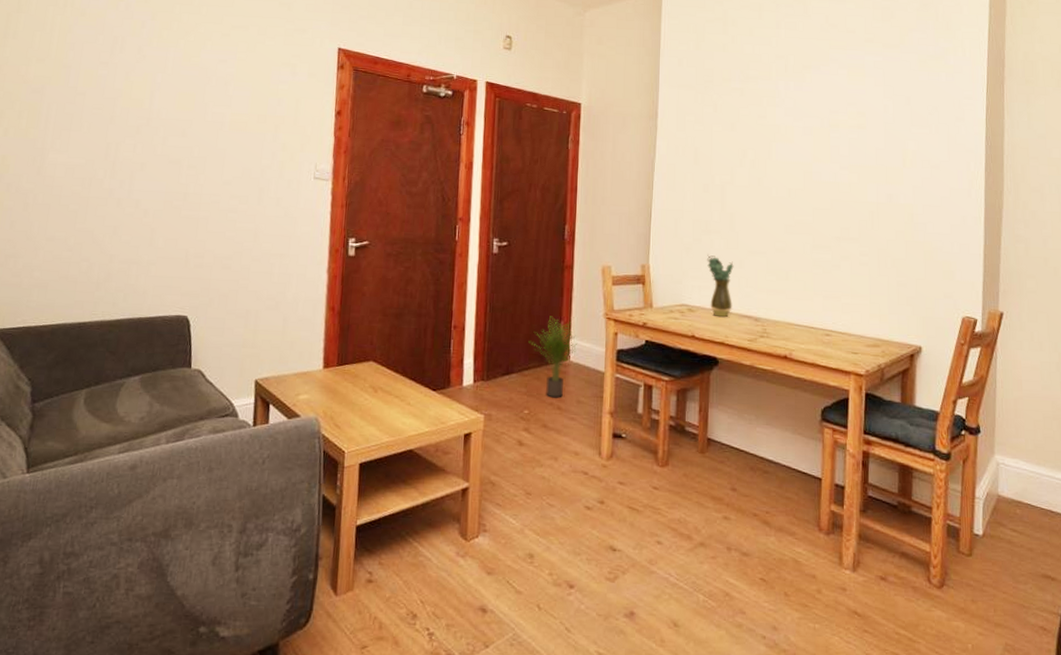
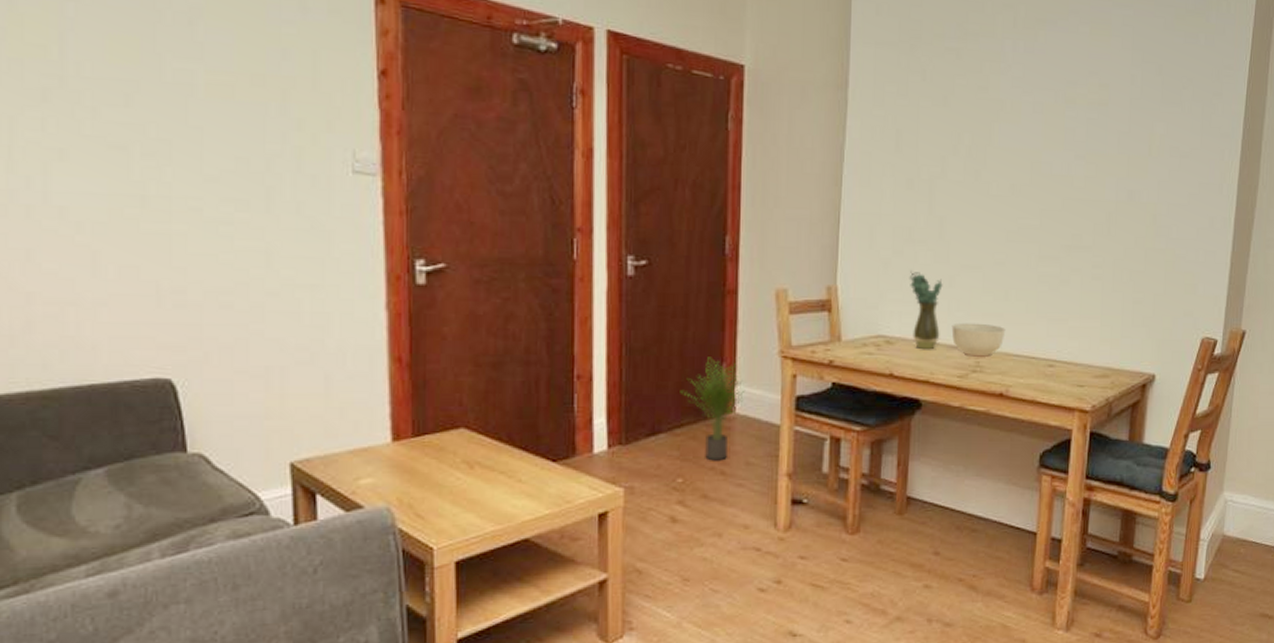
bowl: none [742,297,788,325] -> present [951,322,1006,357]

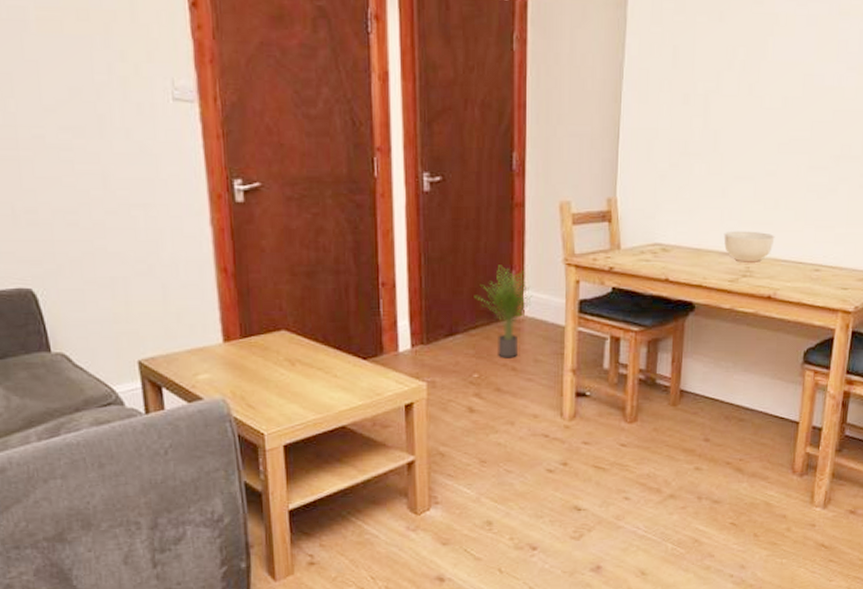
vase: present [909,270,943,350] -> none [684,182,716,257]

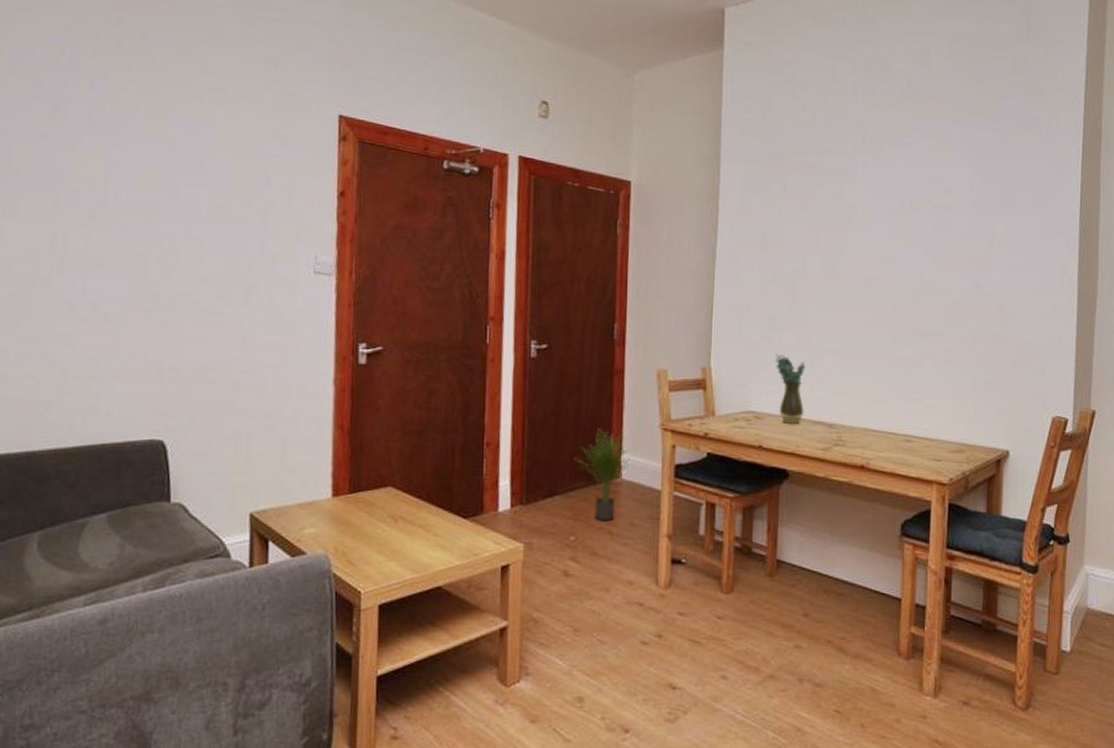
vase: none [684,182,716,257] -> present [775,354,806,425]
bowl: present [723,231,775,262] -> none [814,400,865,432]

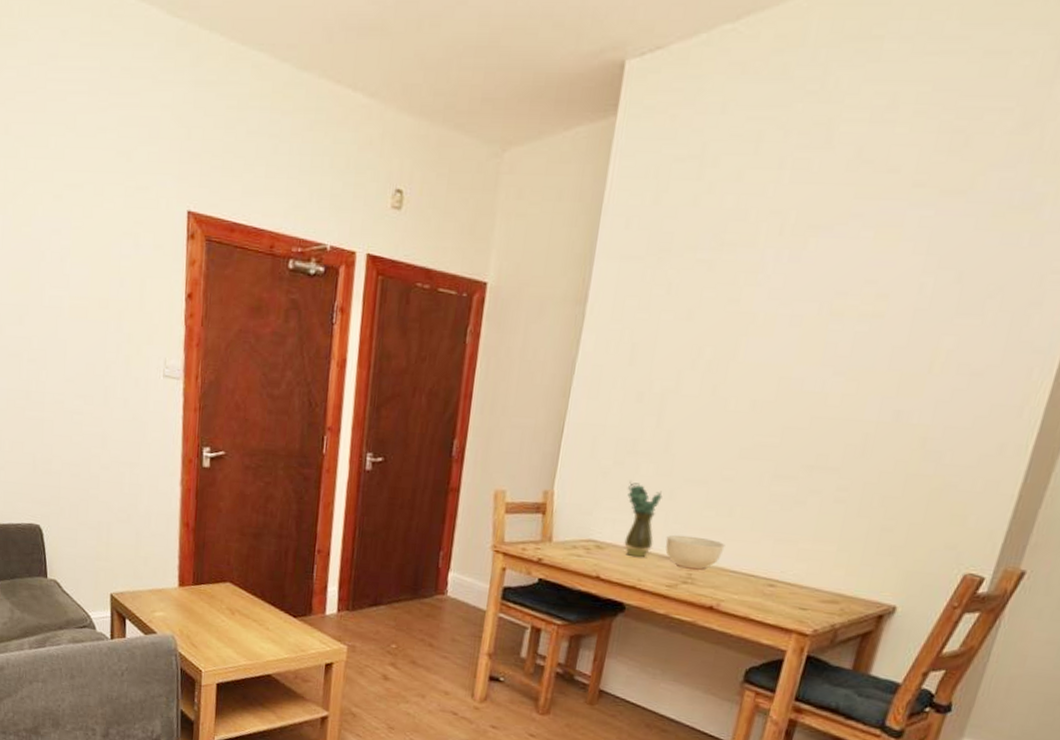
potted plant: present [573,428,631,522] -> none [400,545,458,635]
bowl: none [814,400,865,432] -> present [665,535,725,570]

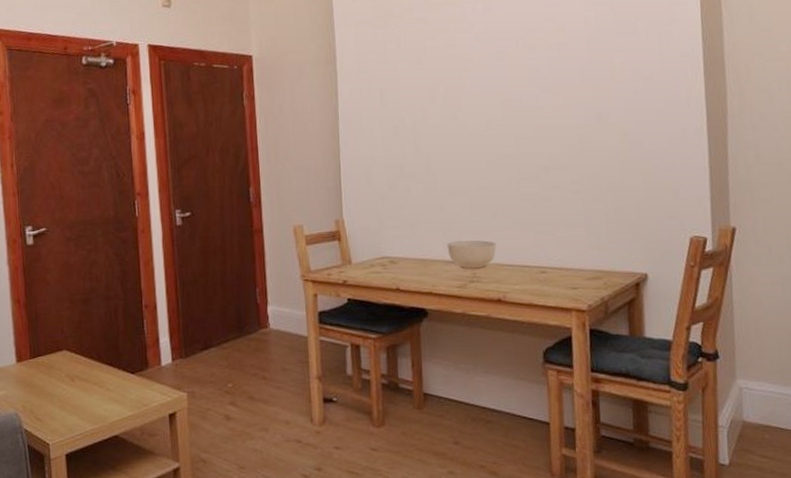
vase: present [624,481,663,558] -> none [404,201,437,266]

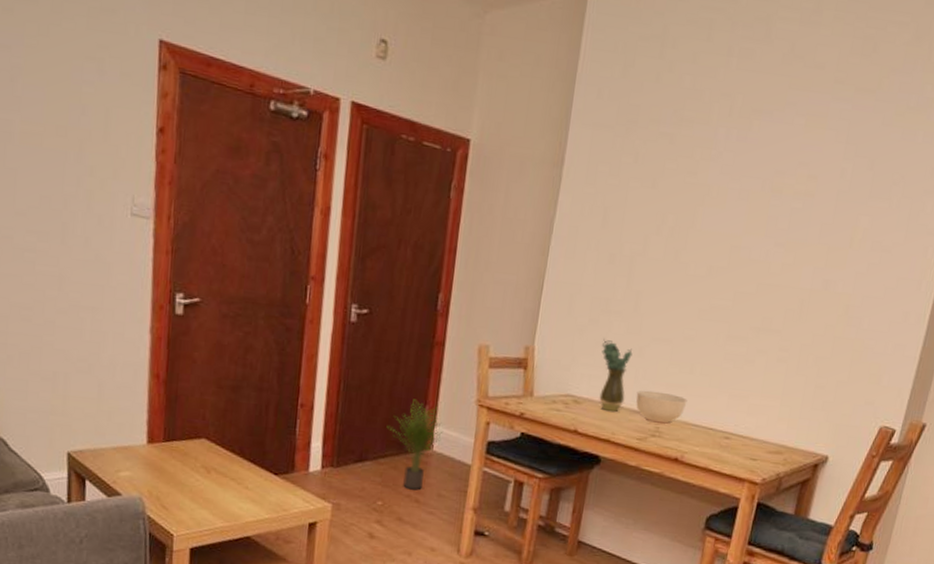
potted plant: none [224,283,277,368] -> present [386,399,444,490]
vase: none [404,201,437,266] -> present [599,338,633,413]

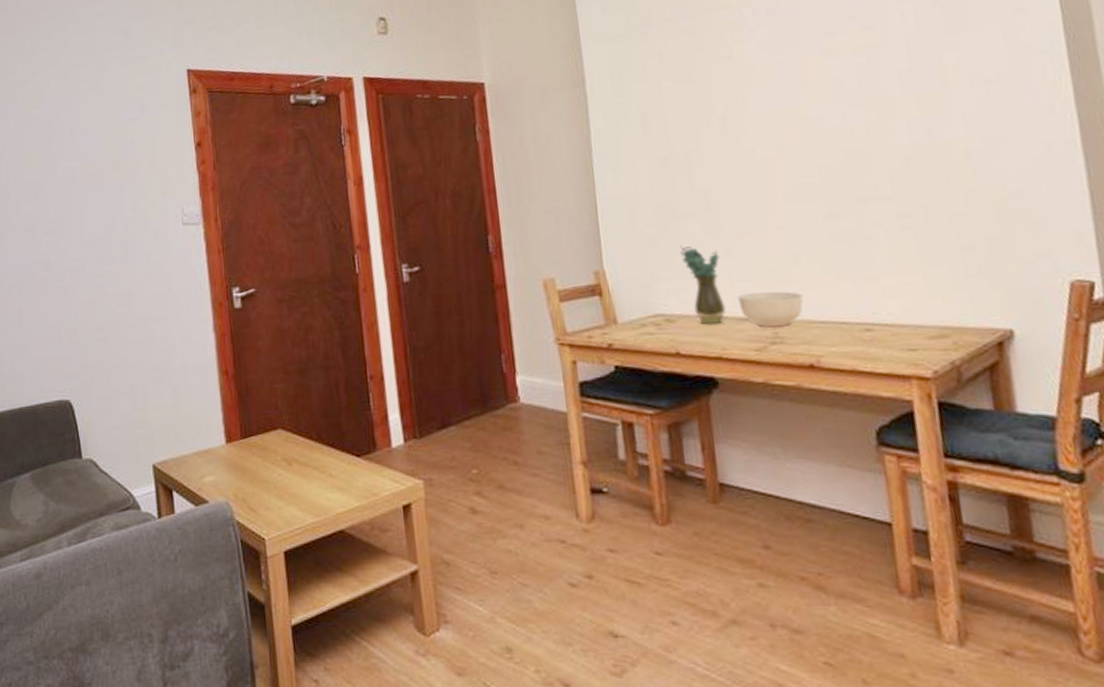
potted plant: present [386,399,444,490] -> none [464,348,527,451]

